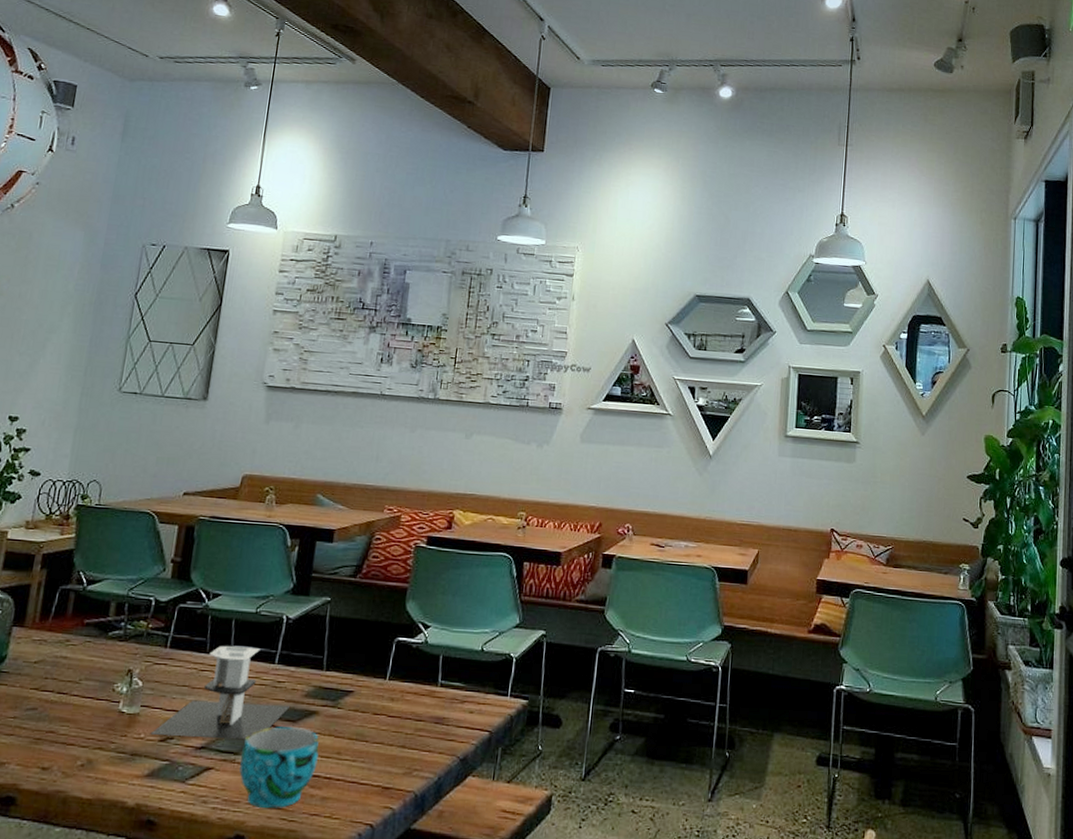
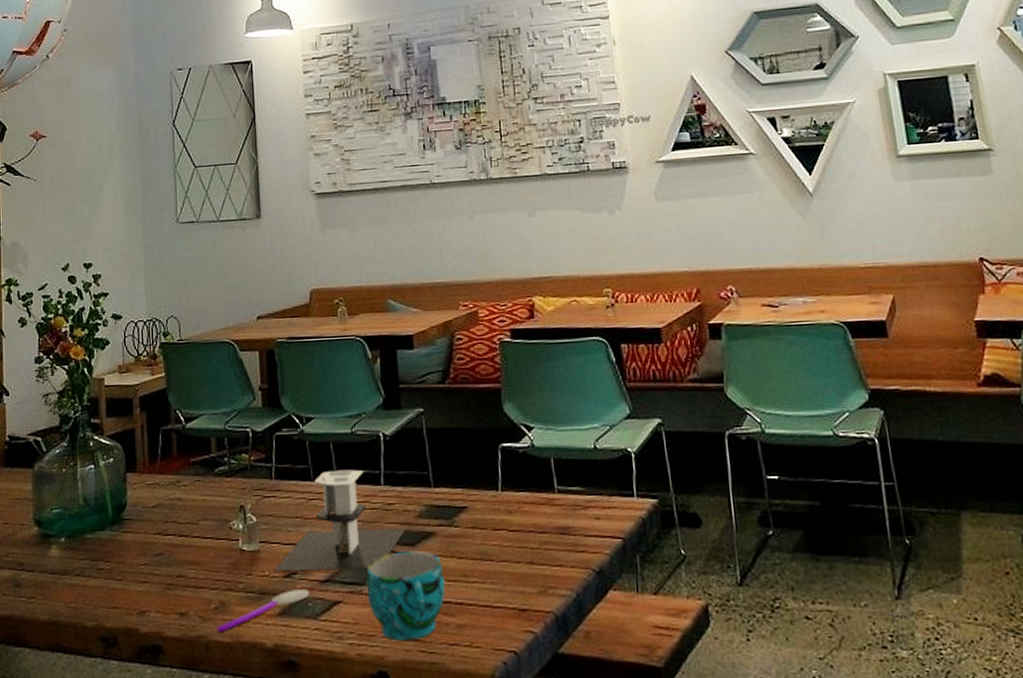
spoon: none [78,753,183,788] -> present [217,589,310,632]

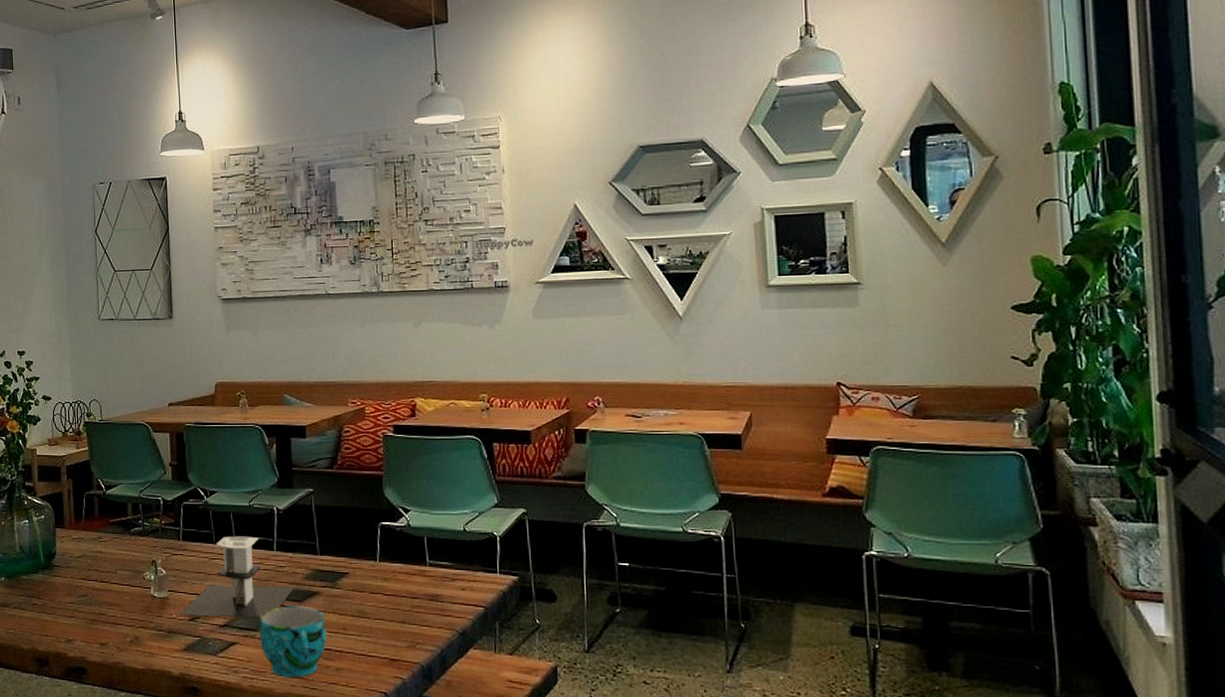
spoon: present [217,589,310,632] -> none [131,631,211,660]

